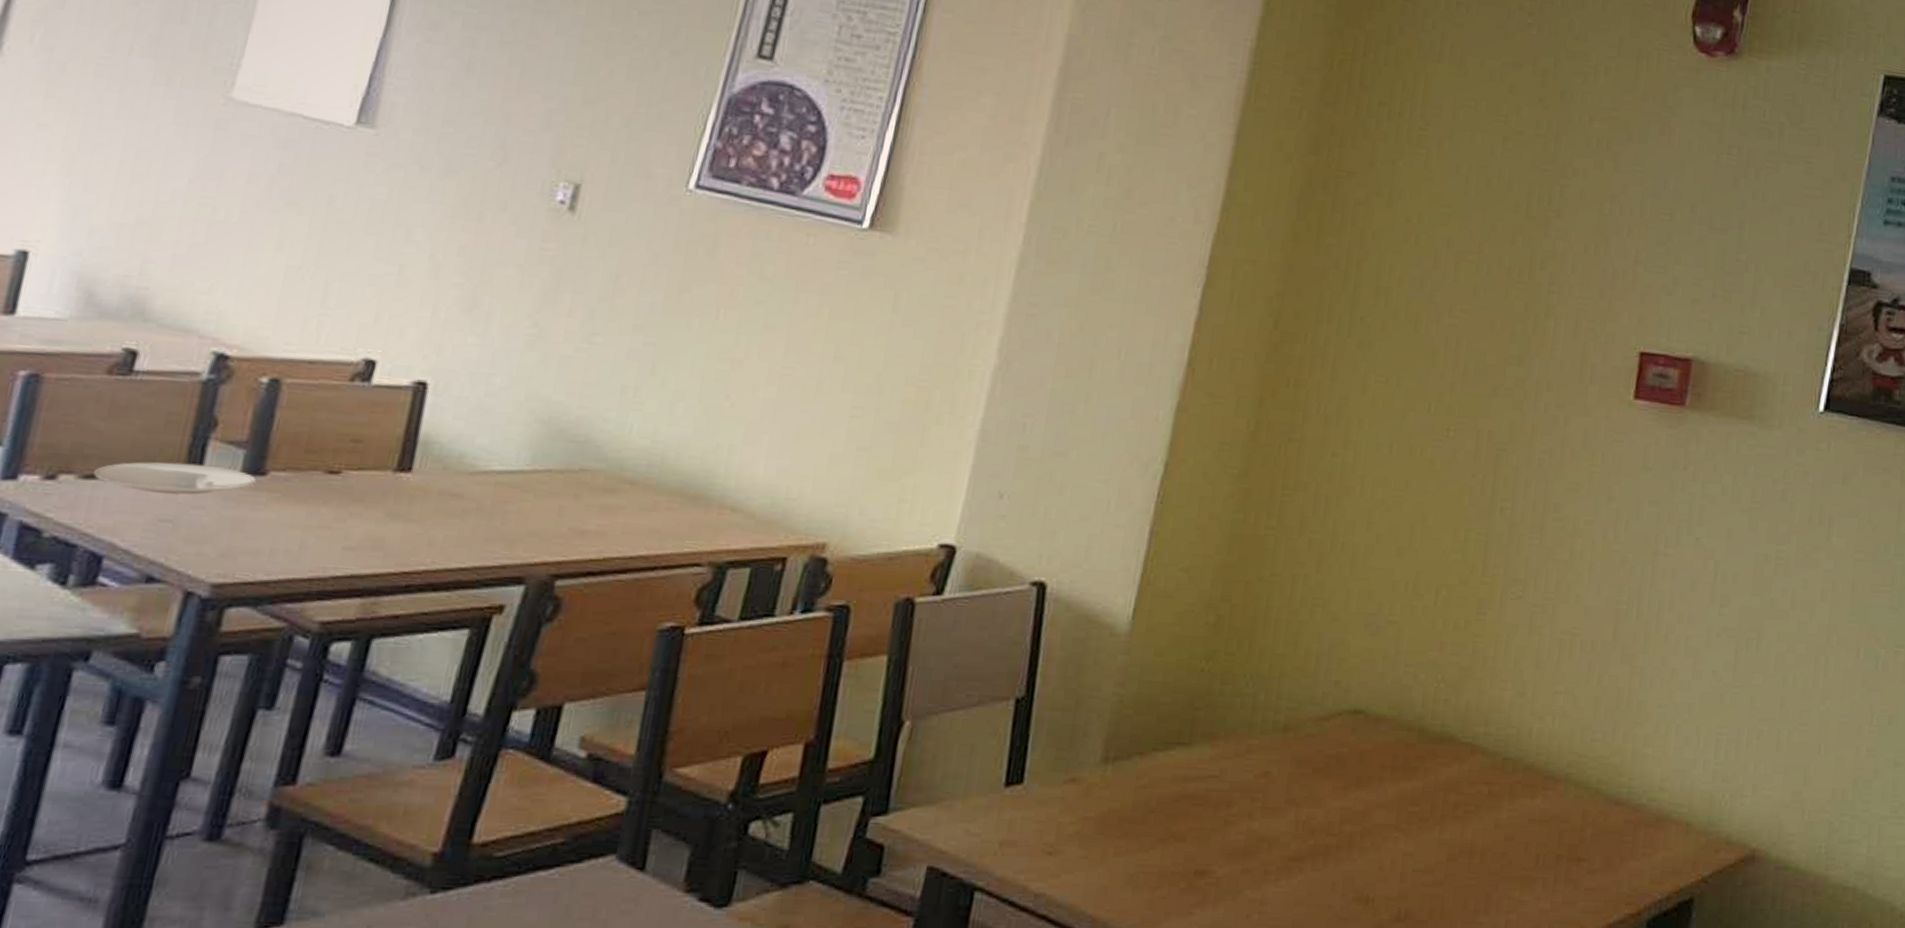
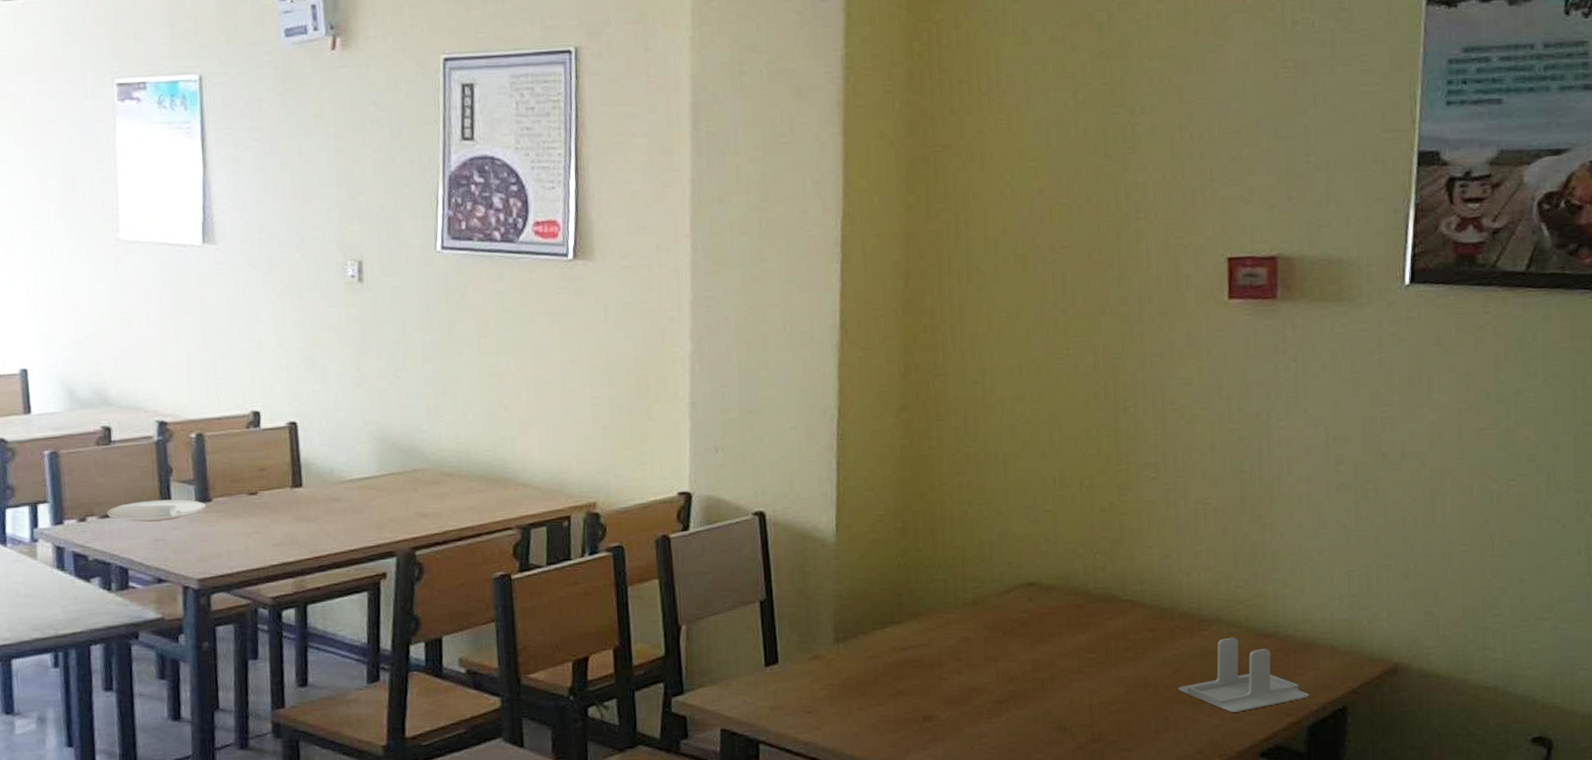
napkin holder: none [1508,801,1656,896] -> present [1178,637,1310,713]

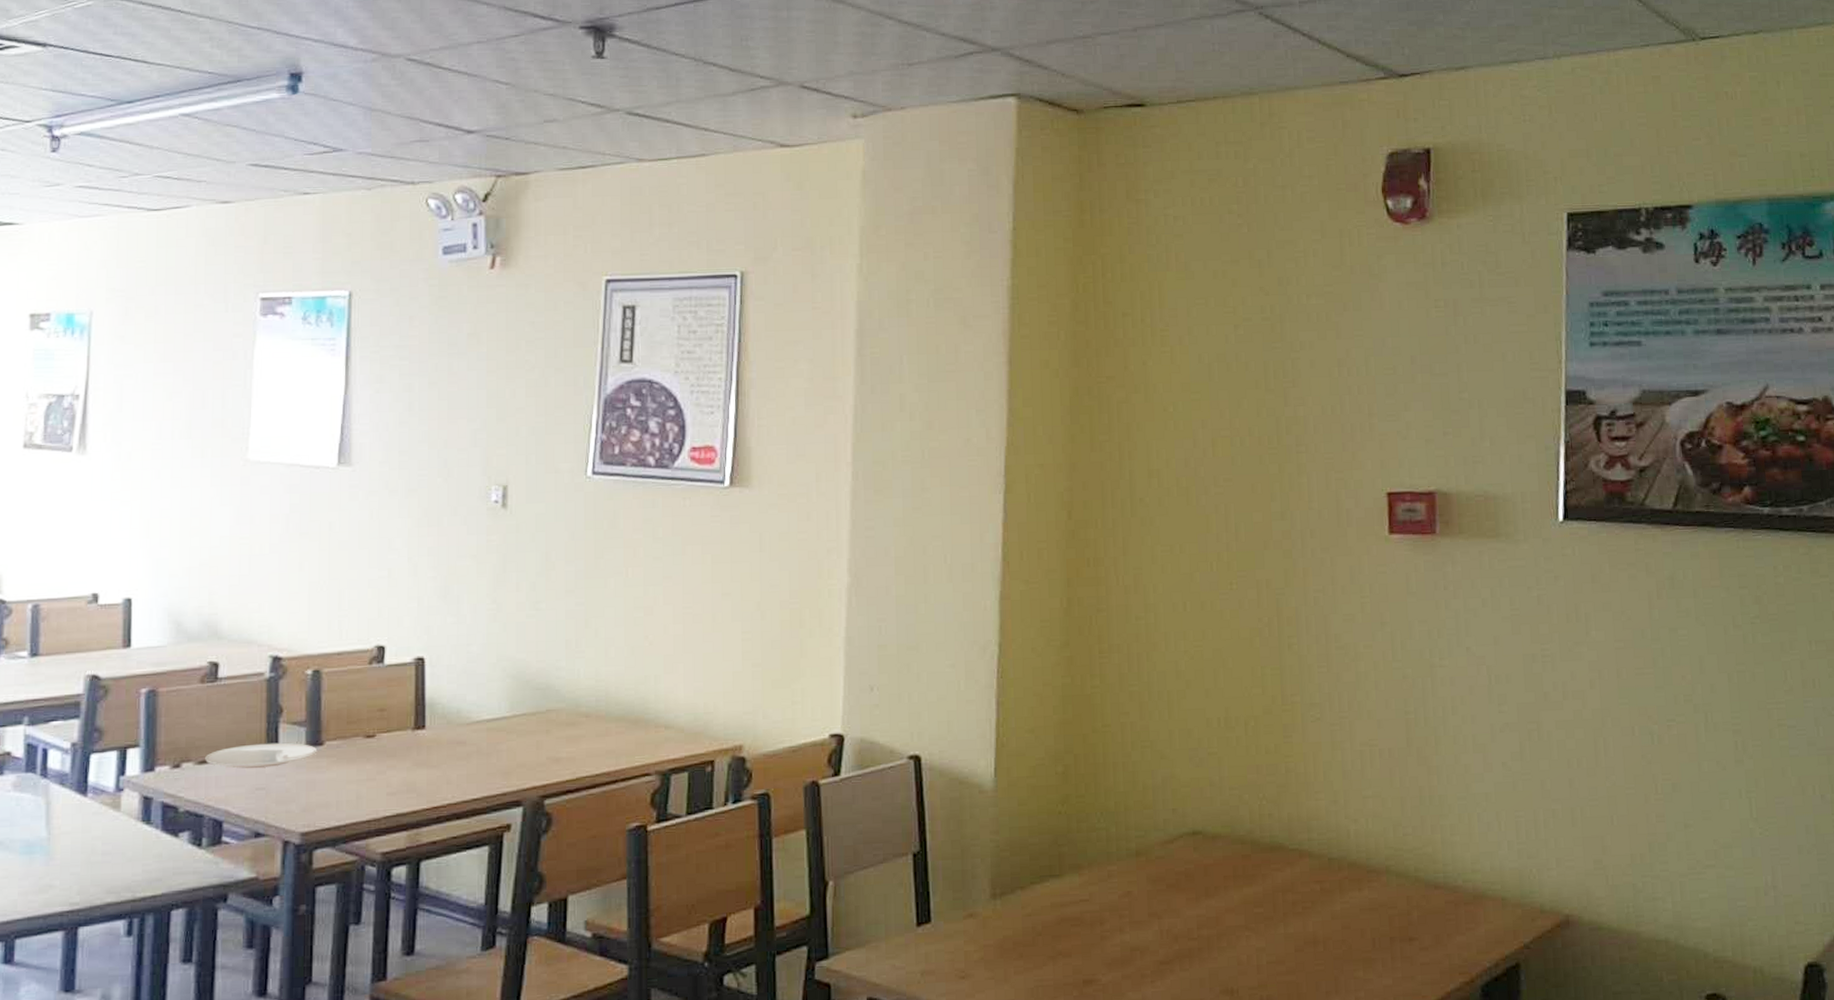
napkin holder: present [1178,637,1310,713] -> none [1348,888,1482,972]

